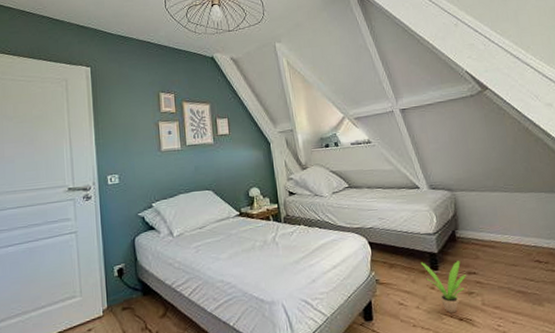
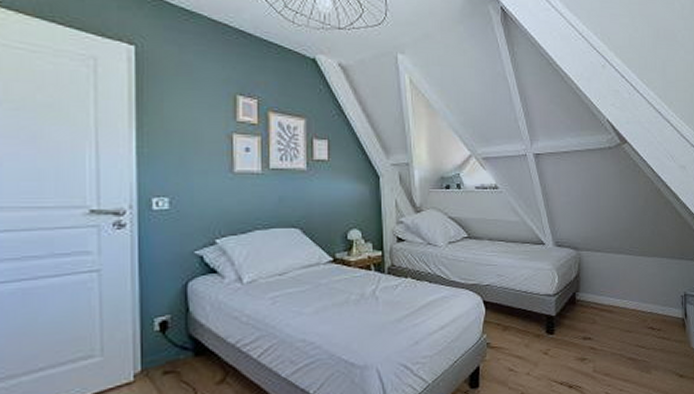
potted plant: present [420,261,466,314] -> none [536,325,581,381]

